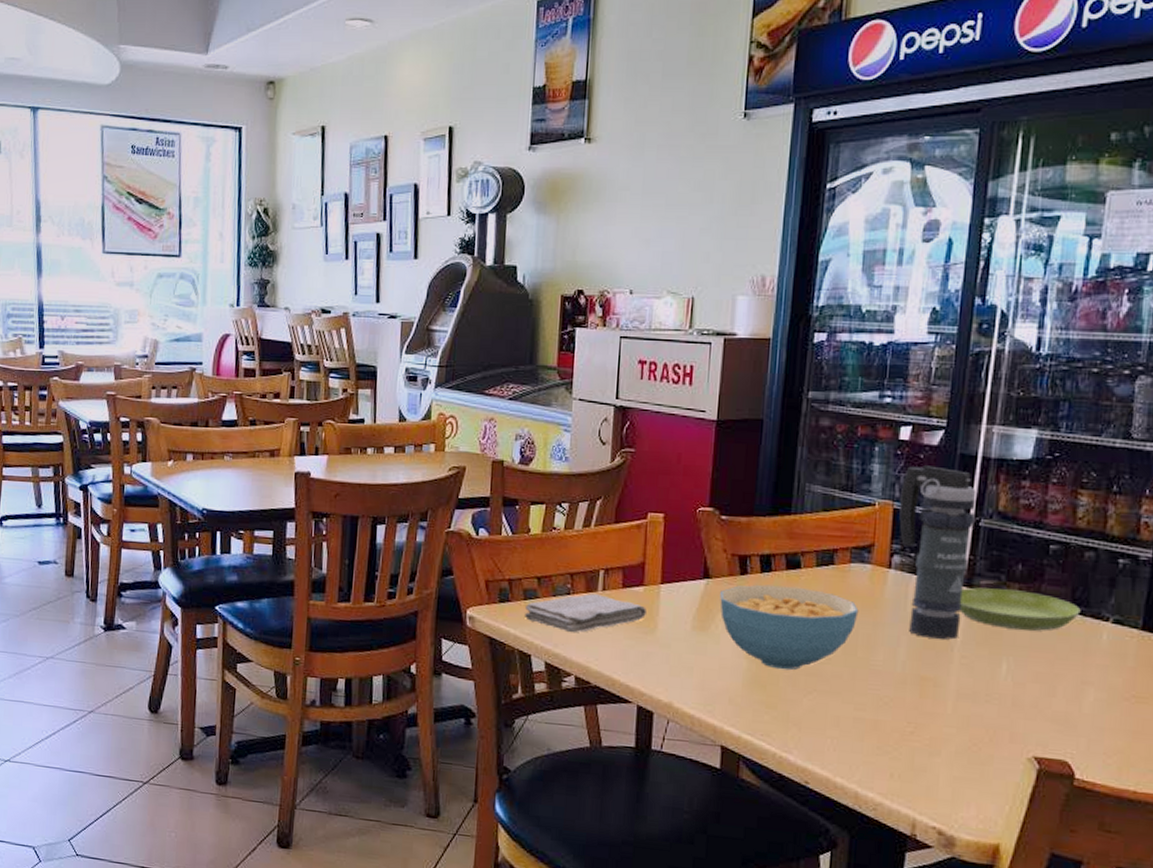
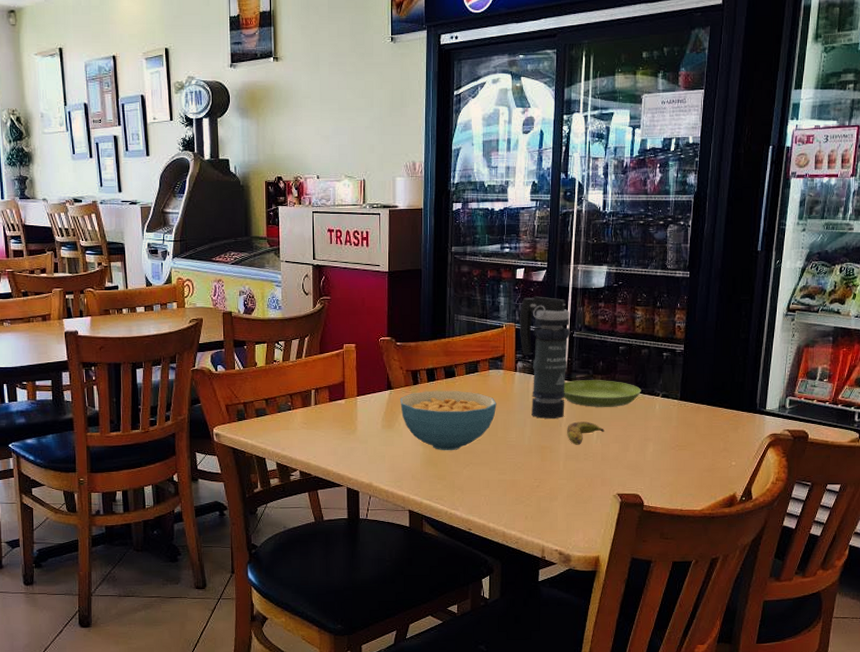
washcloth: present [525,594,646,633] -> none [258,408,348,439]
banana: none [961,646,1019,681] -> present [567,421,605,445]

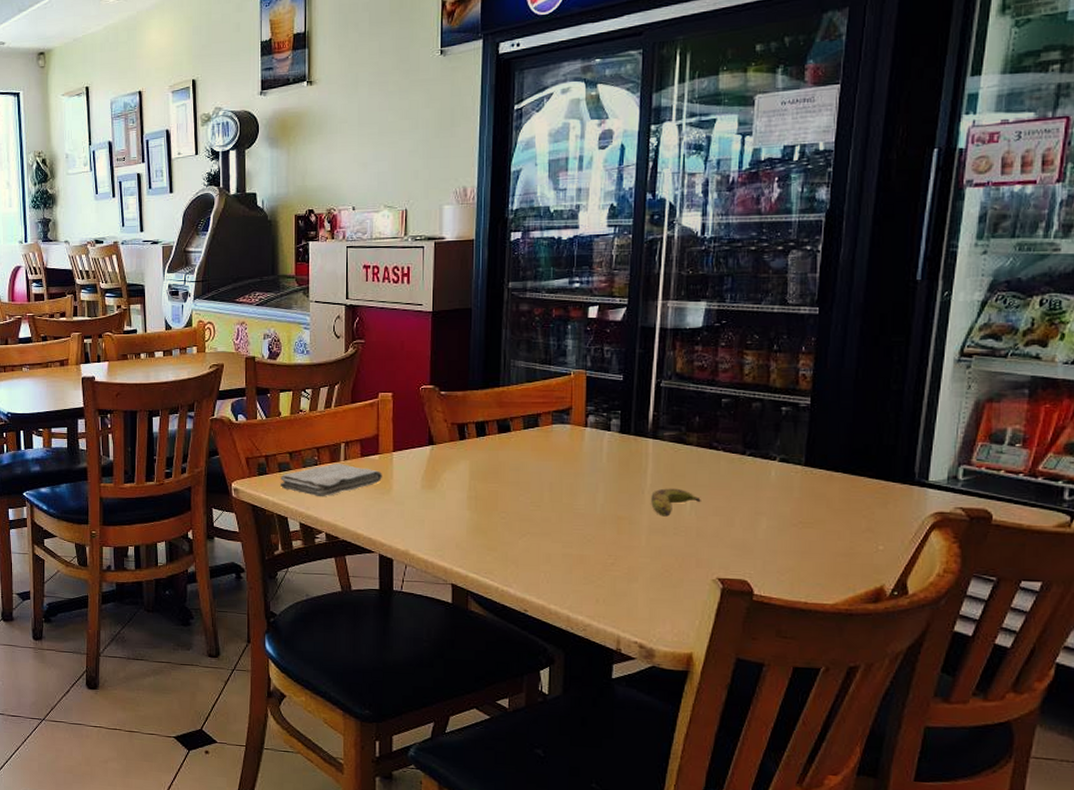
washcloth: none [258,408,348,439] -> present [281,464,382,497]
cereal bowl: present [400,390,497,451] -> none [444,447,562,518]
smoke grenade: present [519,296,571,419] -> none [591,338,658,485]
saucer: present [564,380,641,407] -> none [648,438,751,472]

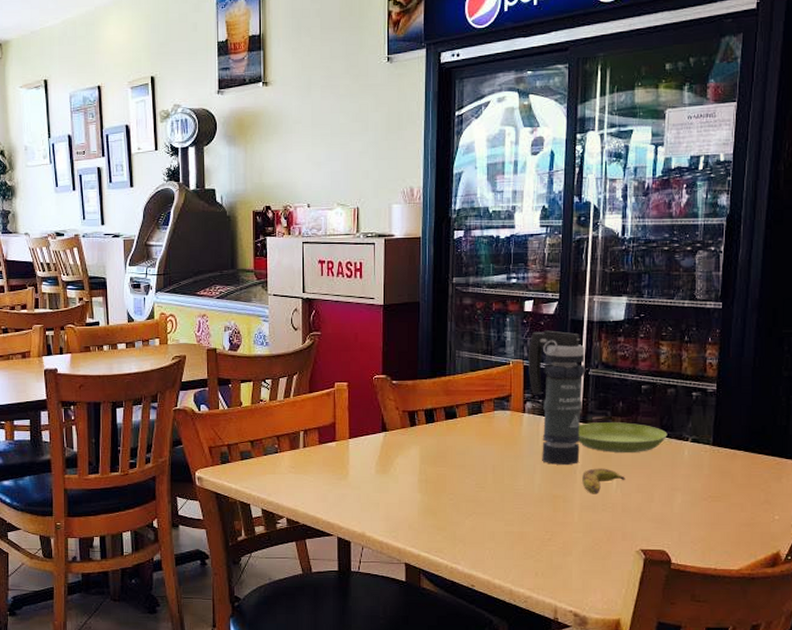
washcloth: present [281,464,382,497] -> none [243,451,339,484]
smoke grenade: none [591,338,658,485] -> present [527,330,586,466]
saucer: none [648,438,751,472] -> present [579,422,668,452]

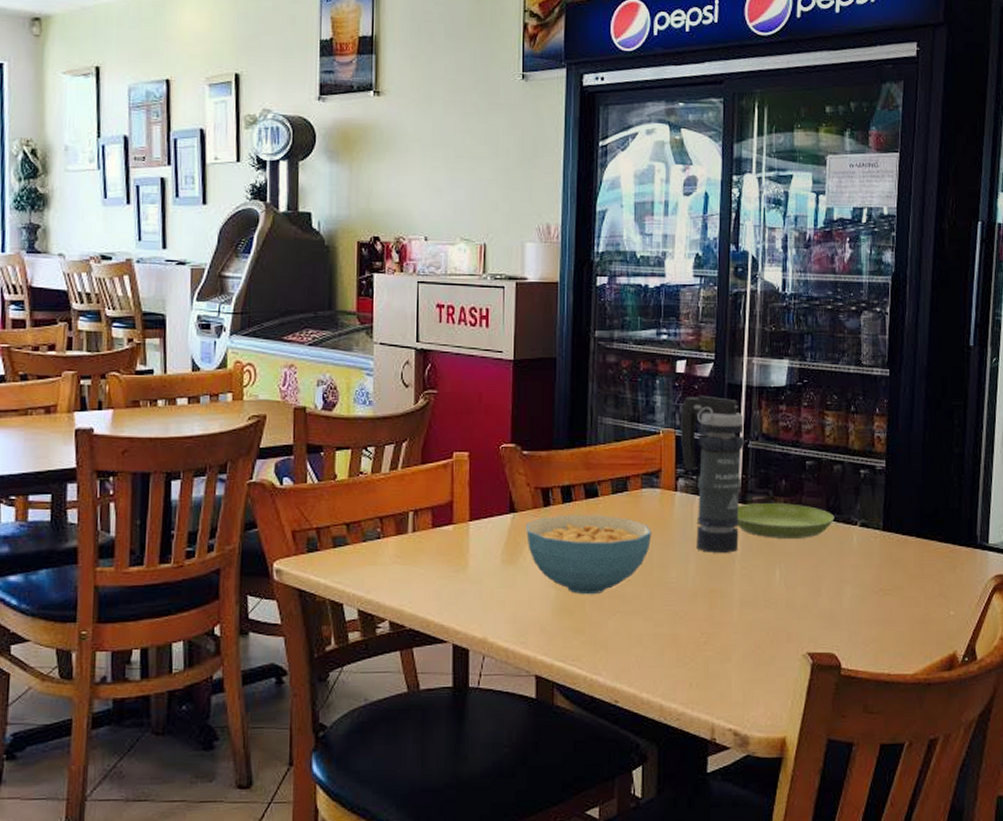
cereal bowl: none [396,433,503,499] -> present [526,514,652,595]
banana: present [582,468,625,494] -> none [742,557,790,588]

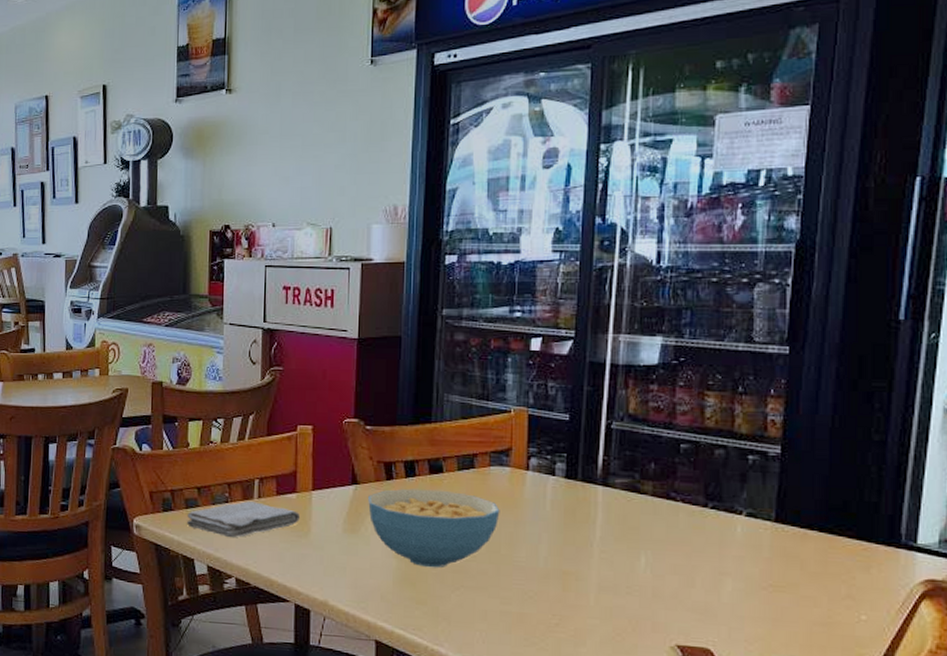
washcloth: none [335,536,457,578] -> present [187,501,300,538]
smoke grenade: present [680,395,745,554] -> none [533,373,608,537]
saucer: present [737,503,835,538] -> none [597,486,714,526]

